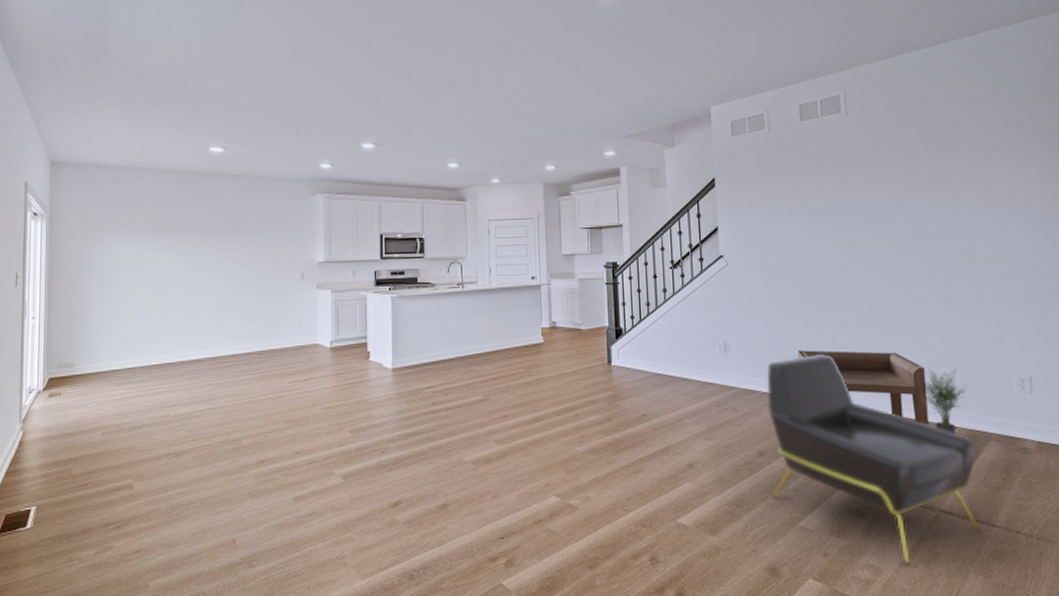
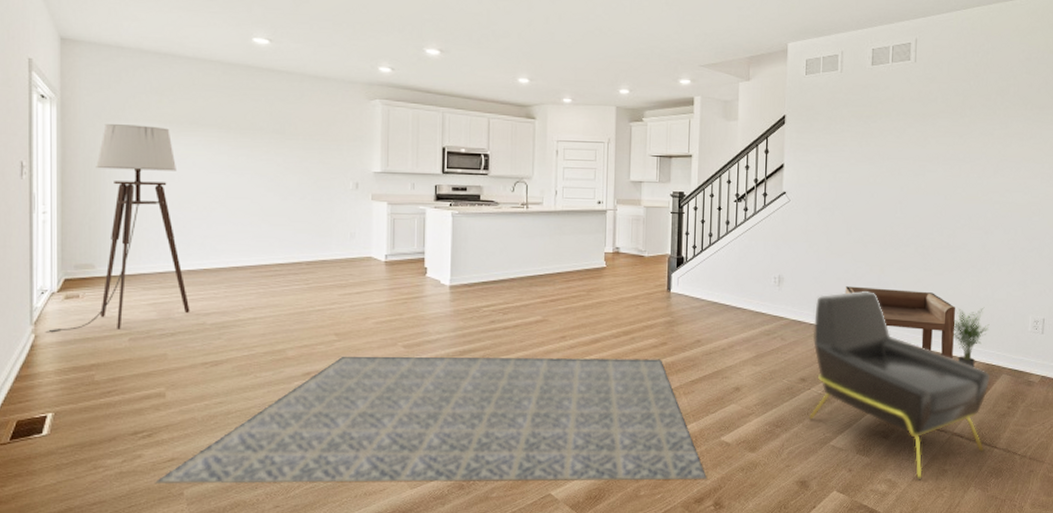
floor lamp: none [32,233,156,430] -> present [45,124,190,333]
area rug: none [123,436,666,575] -> present [155,356,707,484]

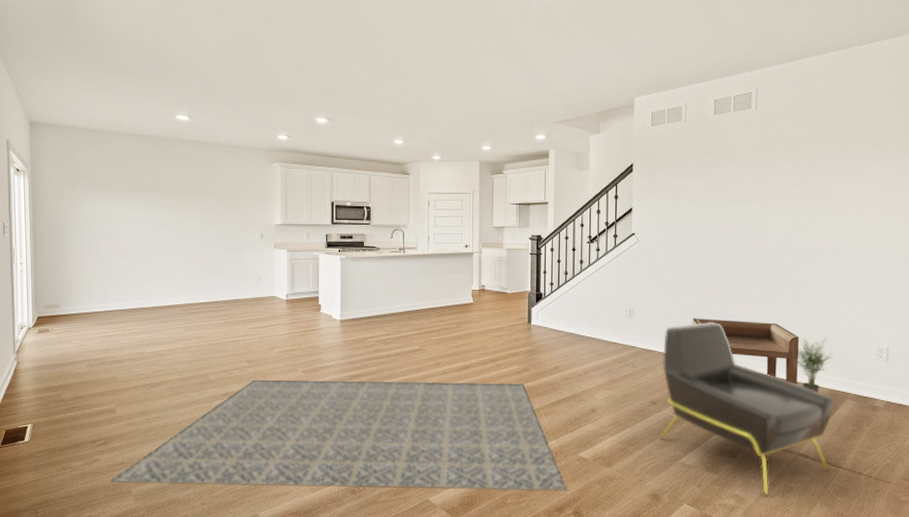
floor lamp: present [45,124,190,333] -> none [24,191,133,360]

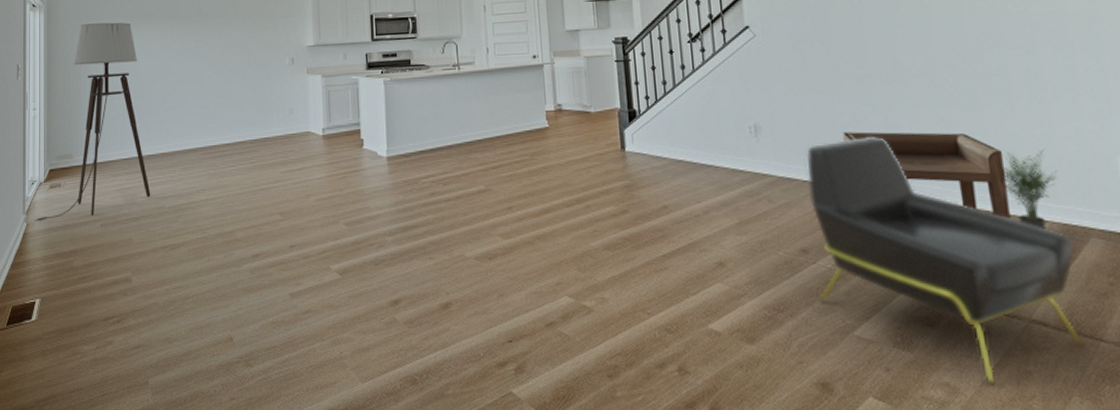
floor lamp: none [24,191,133,360] -> present [34,22,151,221]
area rug: present [110,379,566,491] -> none [124,230,697,379]

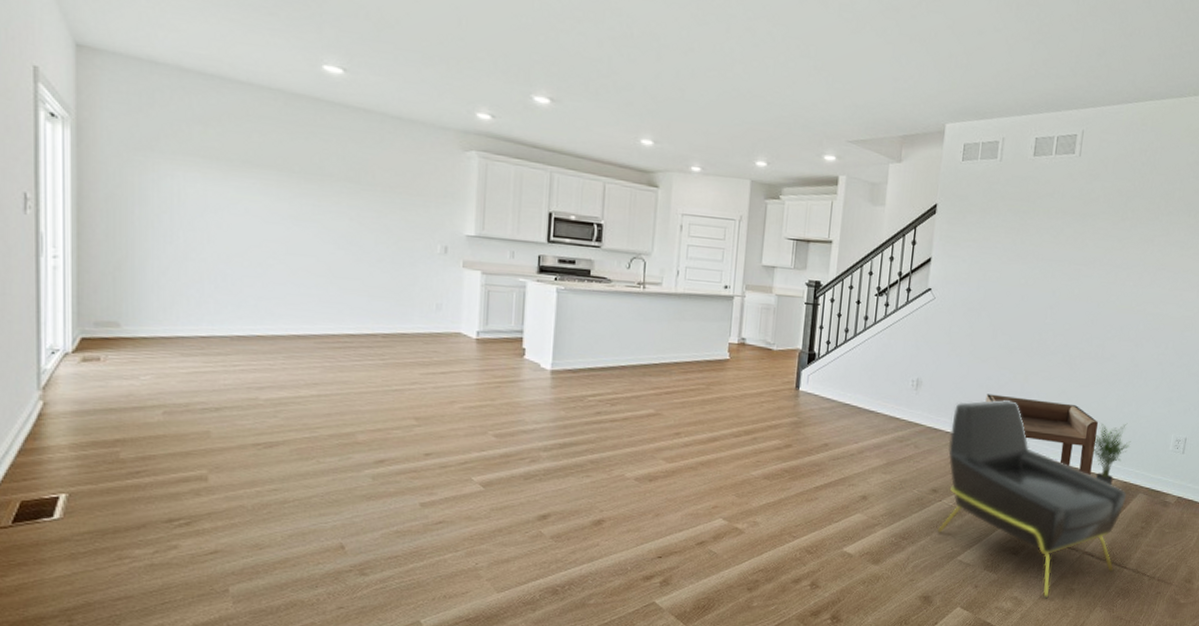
floor lamp: present [34,22,151,221] -> none [56,155,240,401]

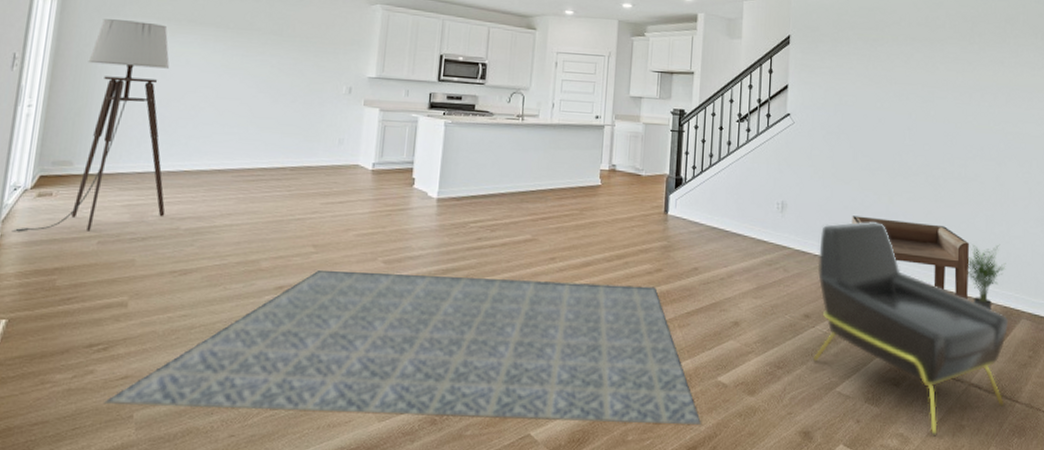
floor lamp: none [56,155,240,401] -> present [12,19,170,232]
area rug: none [194,443,825,591] -> present [104,269,701,425]

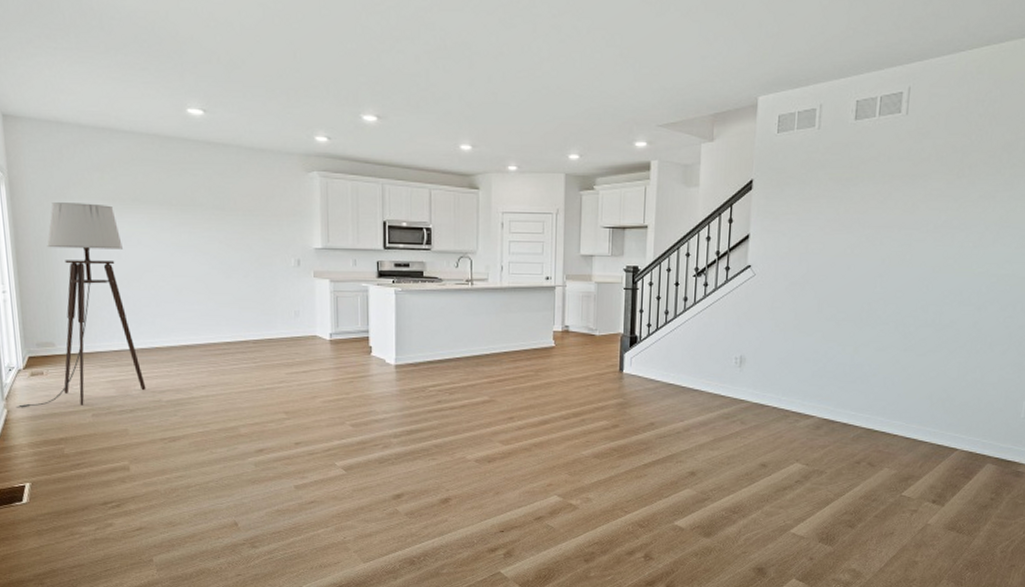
area rug: present [104,269,701,425] -> none [126,434,659,563]
armchair: present [812,222,1008,436] -> none [768,373,972,571]
side table: present [852,216,970,300] -> none [813,368,939,447]
potted plant: present [968,244,1006,311] -> none [934,391,976,457]

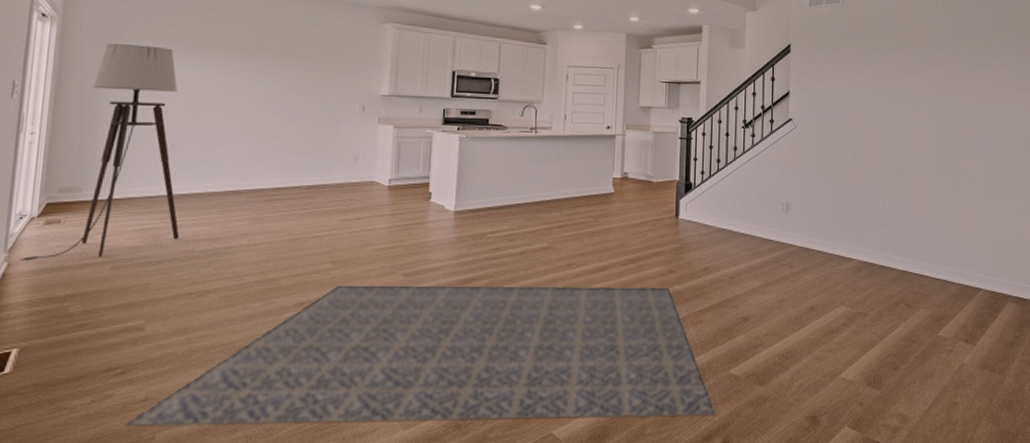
area rug: none [126,434,659,563] -> present [124,285,715,426]

